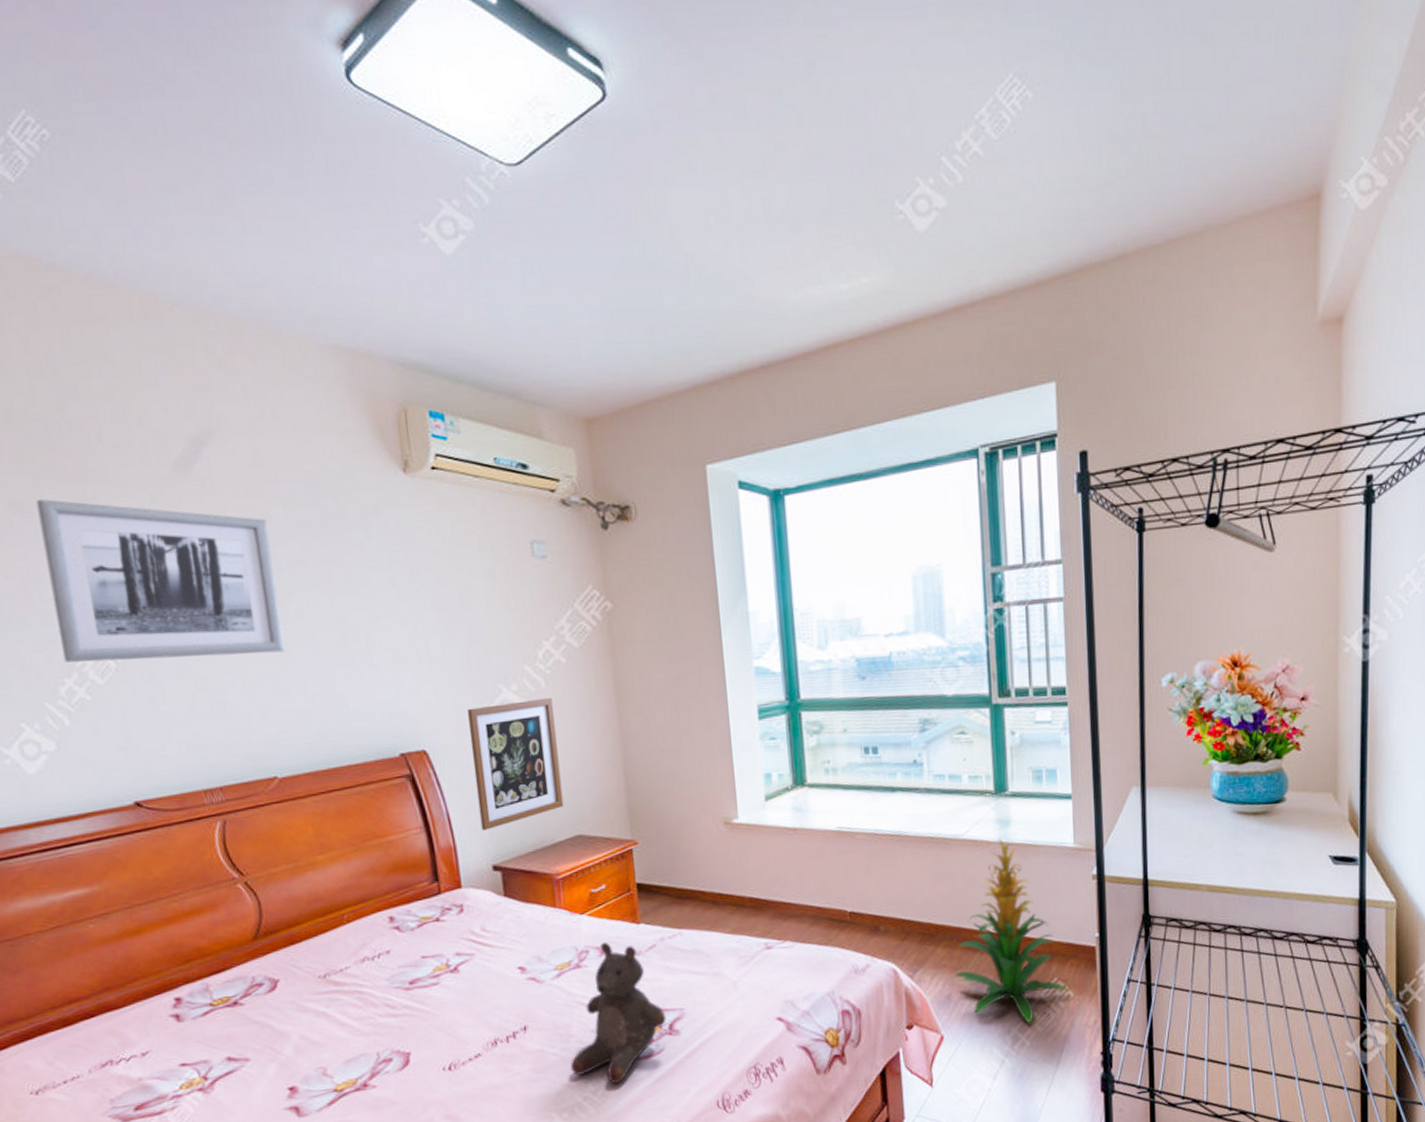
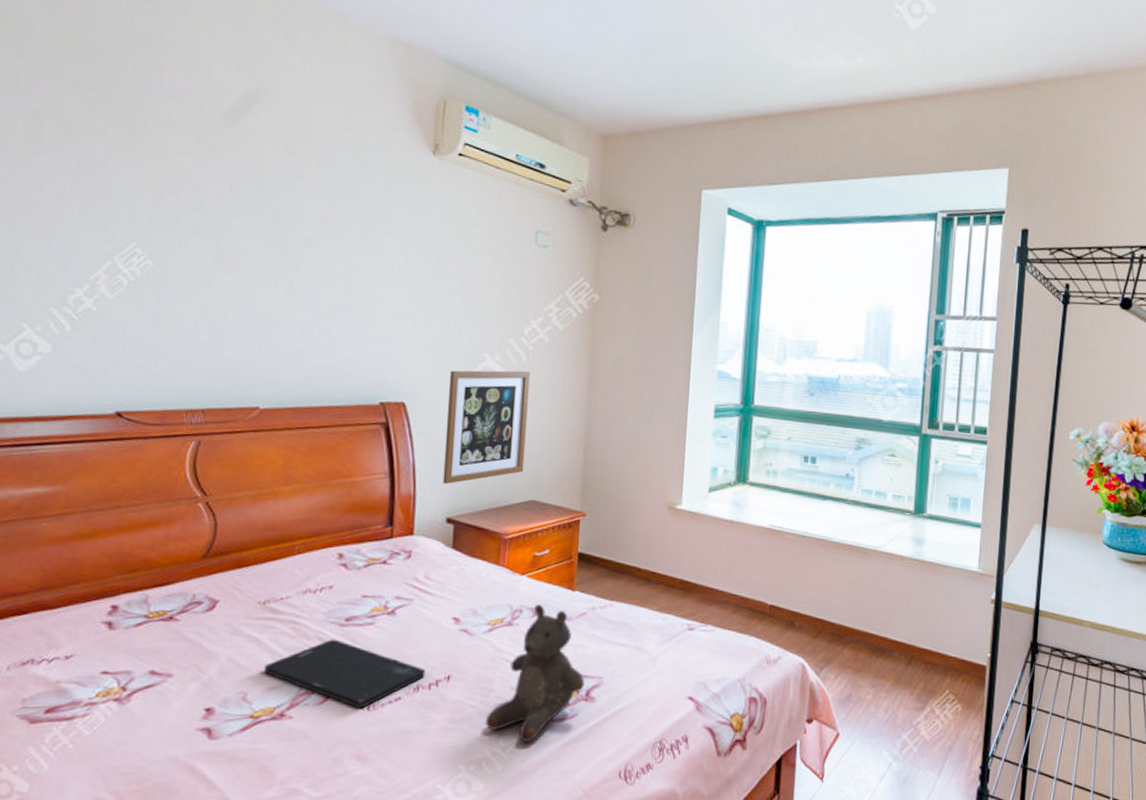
wall art: present [36,499,285,663] -> none [79,125,299,294]
smartphone: none [337,1004,501,1070] -> present [264,639,426,709]
indoor plant: present [954,839,1070,1024] -> none [857,556,959,732]

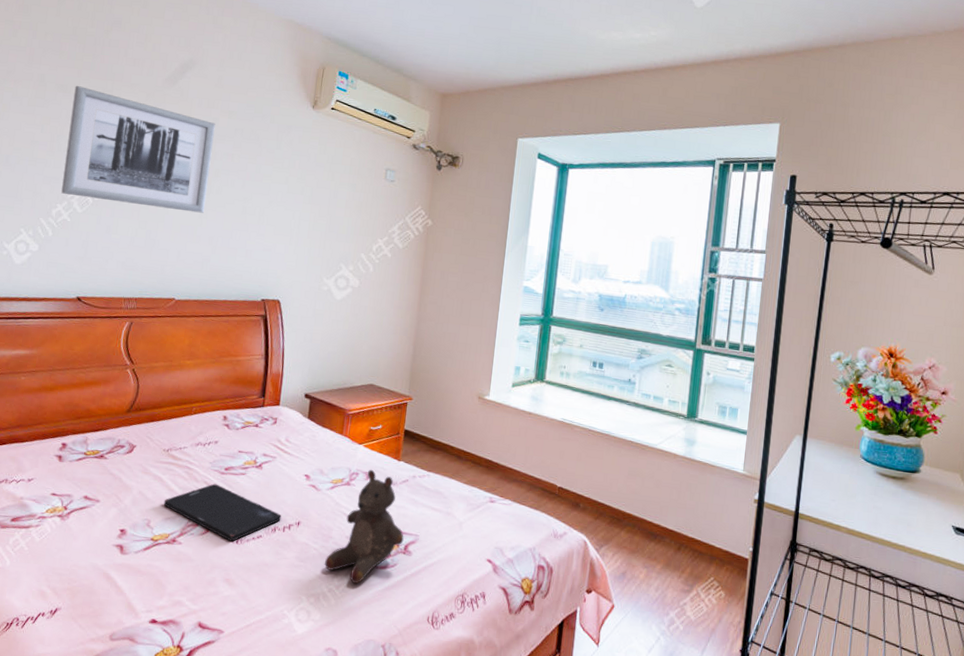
wall art: none [79,125,299,294] -> present [61,86,216,213]
wall art: present [443,370,530,484] -> none [304,276,375,367]

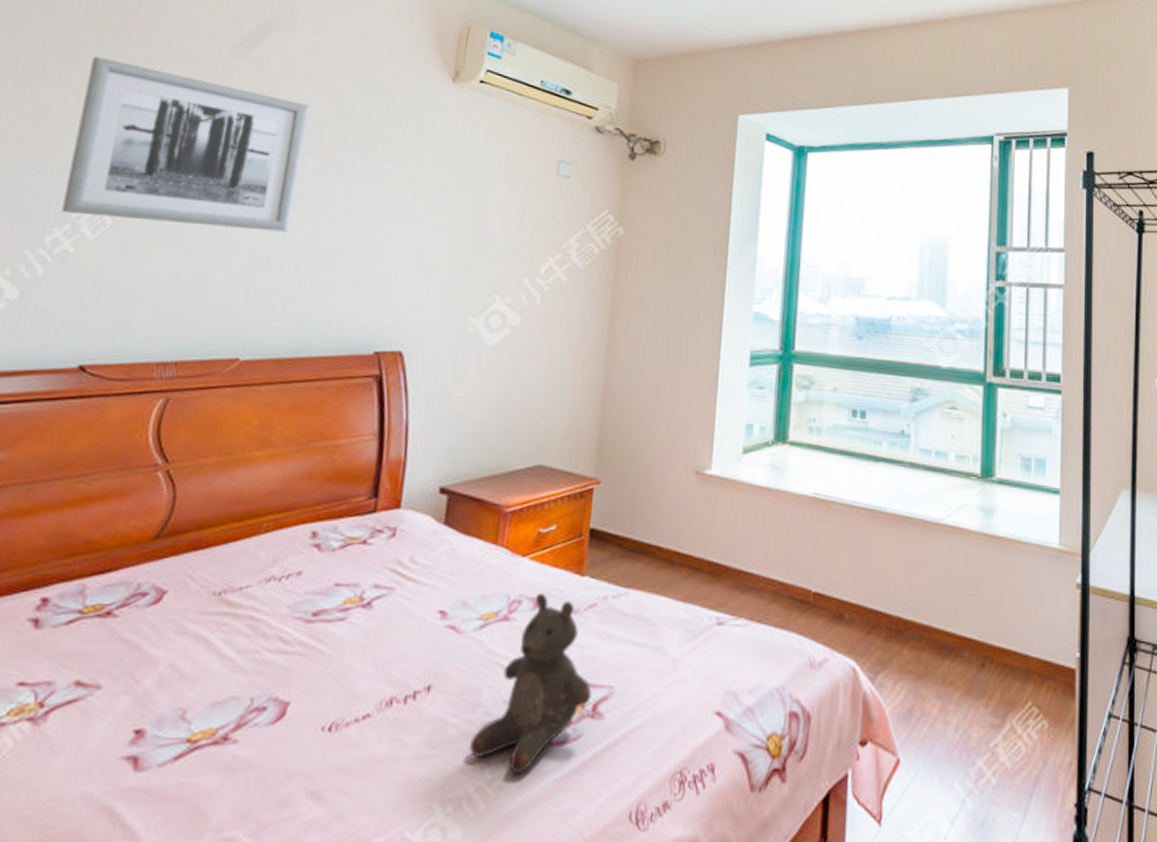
smartphone: present [163,483,282,542] -> none [209,639,402,729]

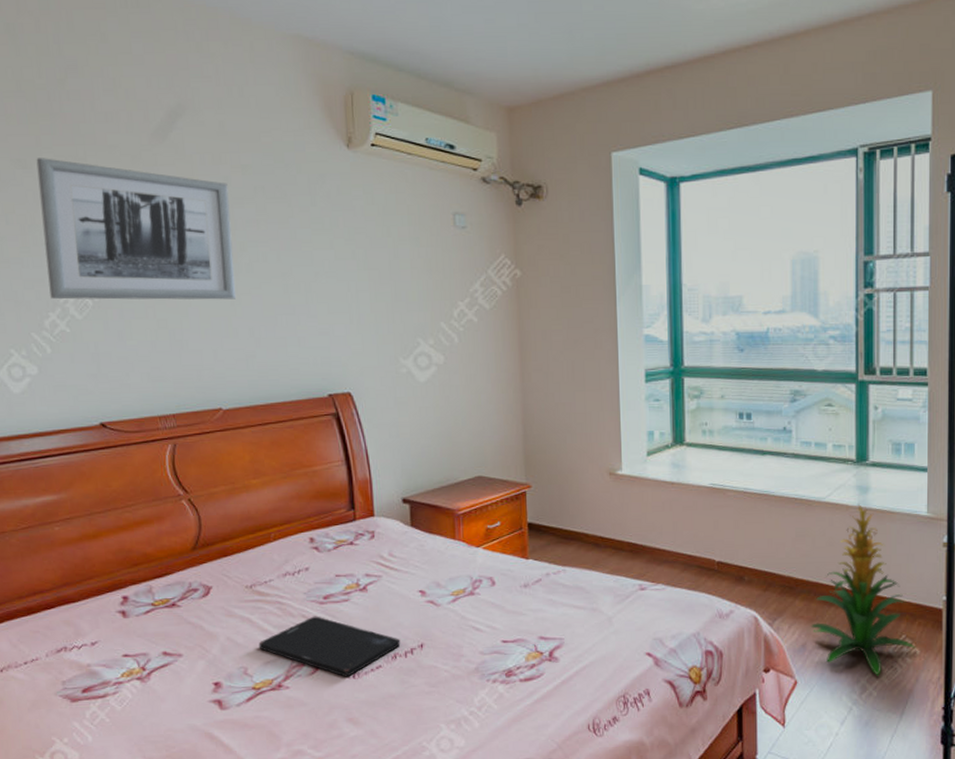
smartphone: none [209,639,402,729] -> present [258,616,401,677]
stuffed bear: present [470,592,592,775] -> none [460,573,547,702]
indoor plant: none [919,529,1044,757] -> present [810,504,916,676]

